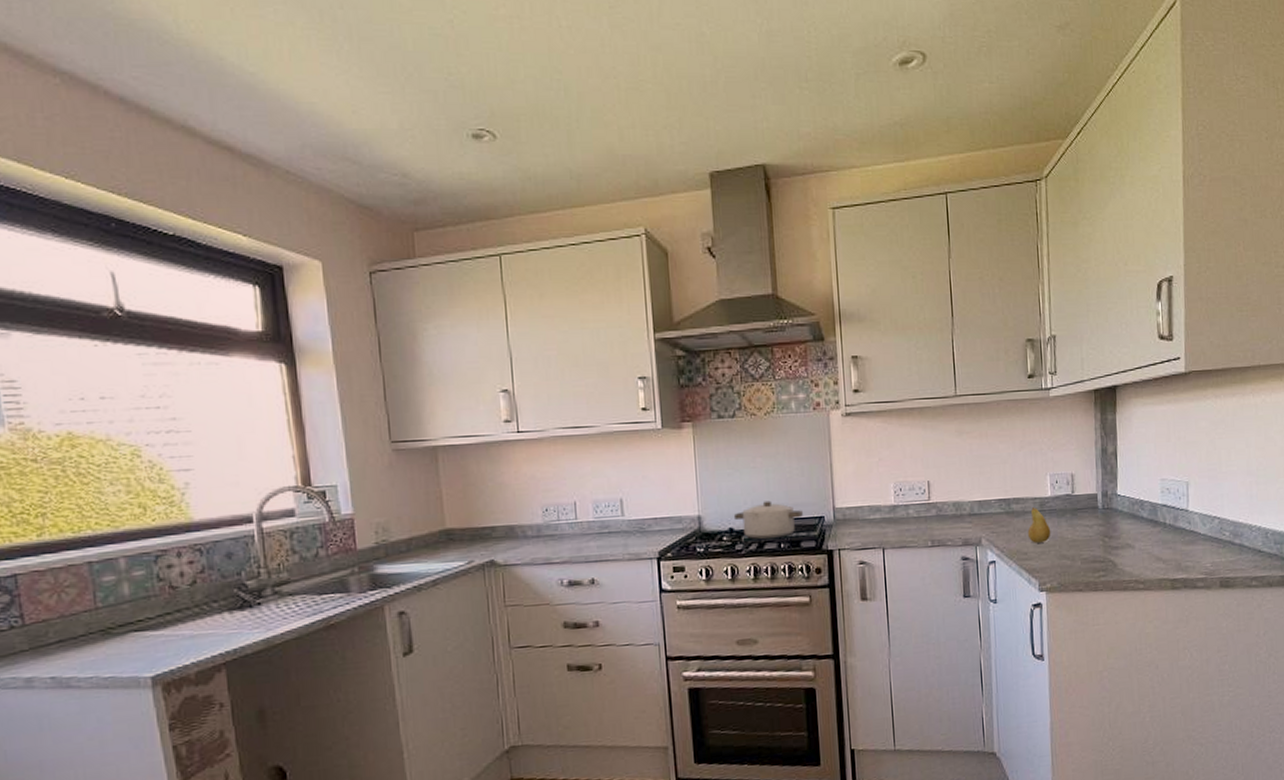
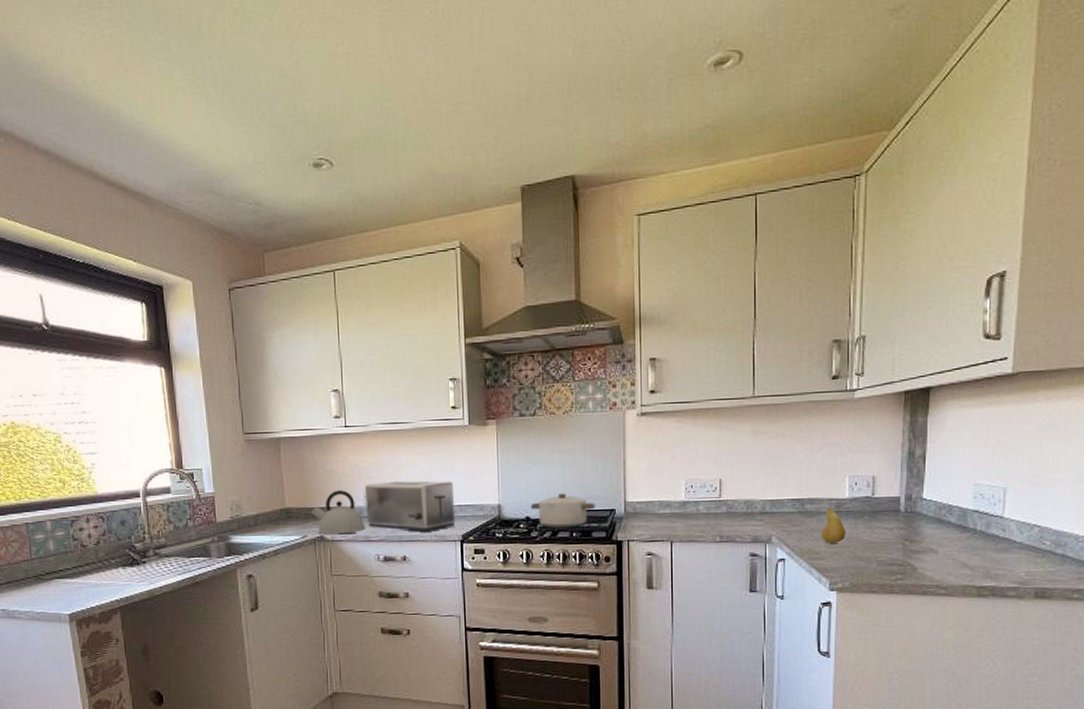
kettle: none [477,505,546,559] -> present [310,490,366,535]
toaster: none [543,491,651,552] -> present [365,480,456,533]

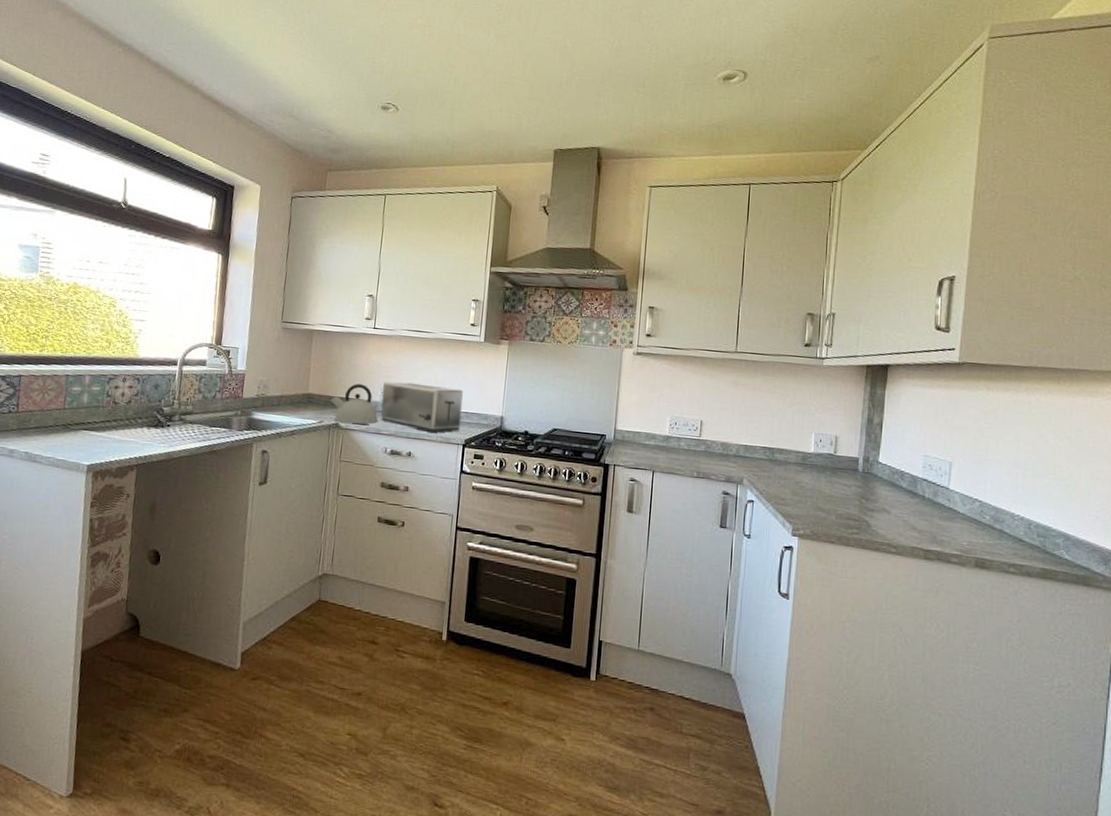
cooking pot: present [530,493,595,529] -> none [529,413,588,447]
fruit: present [821,507,847,543] -> none [787,459,810,493]

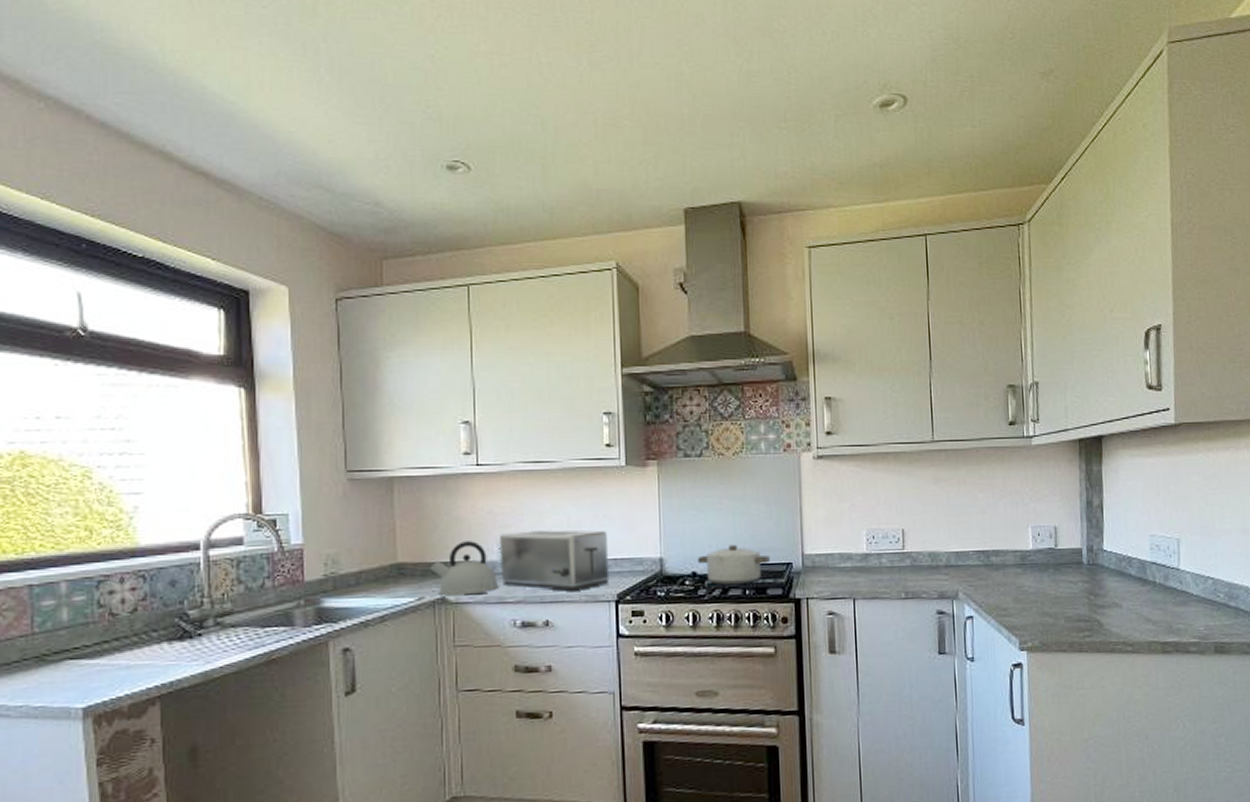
cooking pot: none [529,413,588,447] -> present [697,544,770,585]

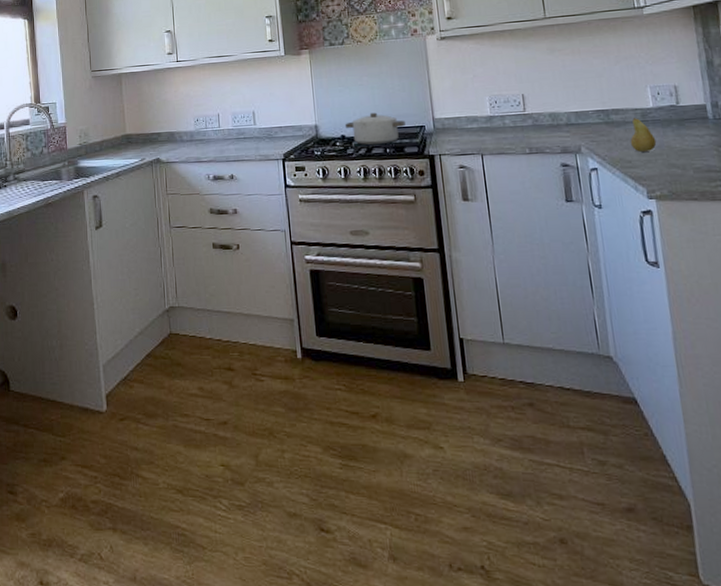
kettle: present [430,541,499,596] -> none [148,117,197,158]
toaster: present [500,530,610,592] -> none [195,105,277,153]
fruit: none [1007,559,1033,599] -> present [630,117,657,152]

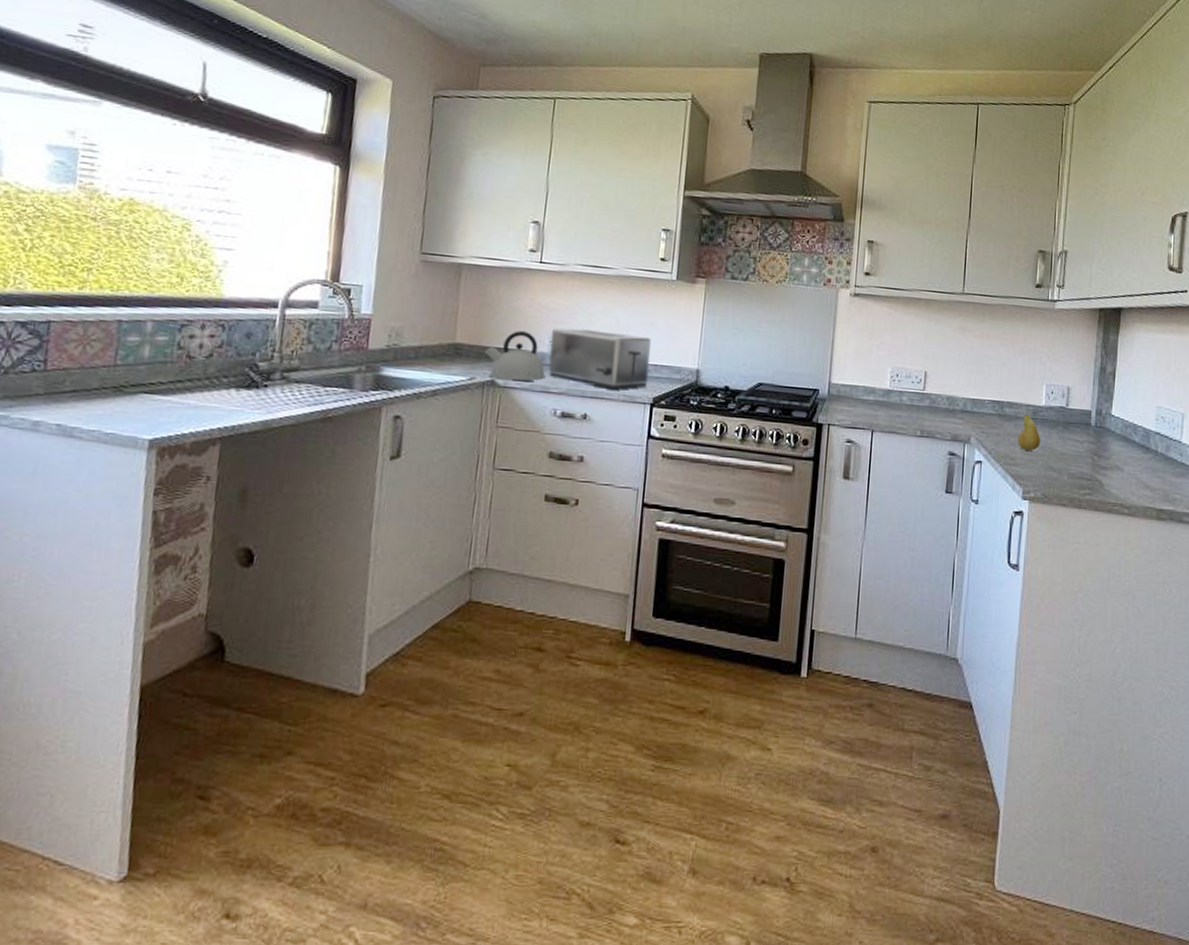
kettle: none [148,117,197,158] -> present [484,331,546,382]
toaster: none [195,105,277,153] -> present [548,328,652,391]
cooking pot: present [344,112,405,145] -> none [730,365,799,404]

